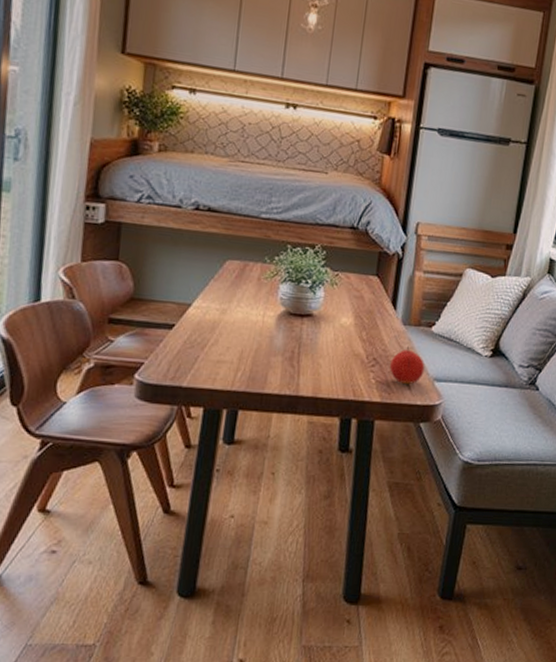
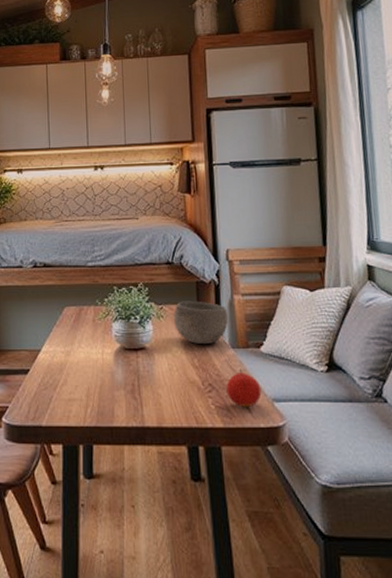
bowl: none [348,270,406,319] -> present [174,301,229,345]

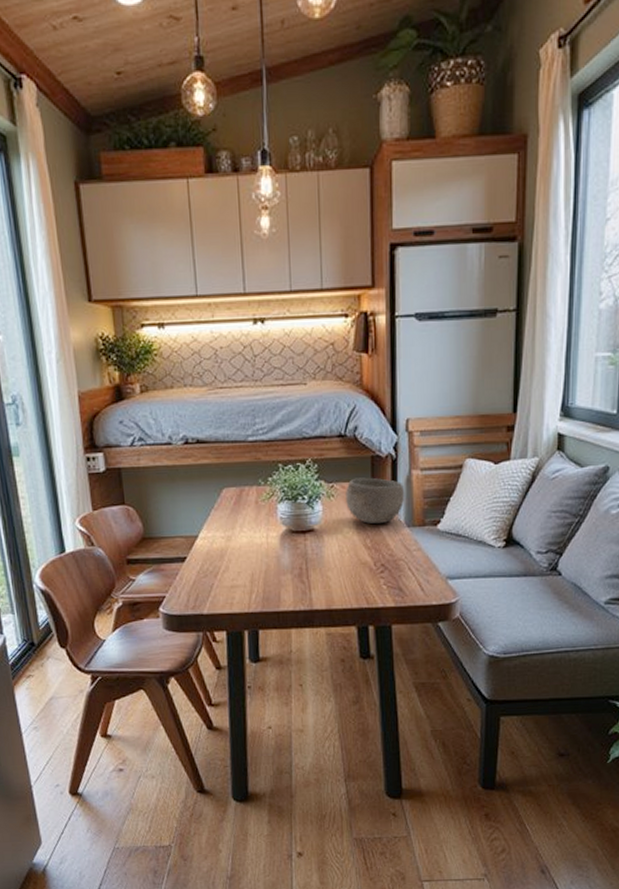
fruit: present [225,369,262,408] -> none [398,548,436,587]

